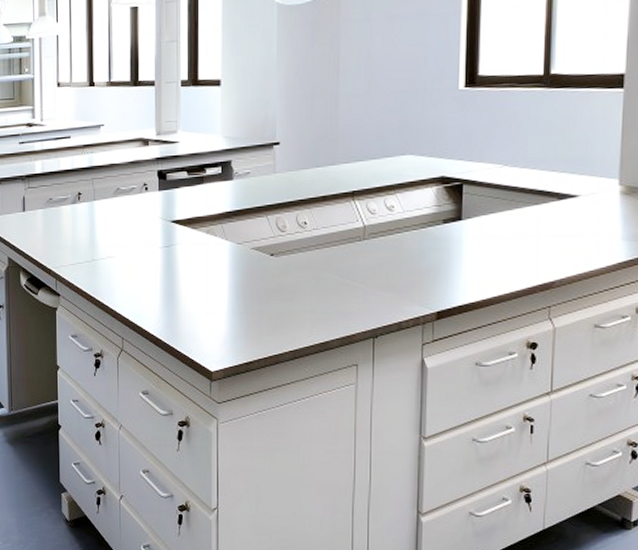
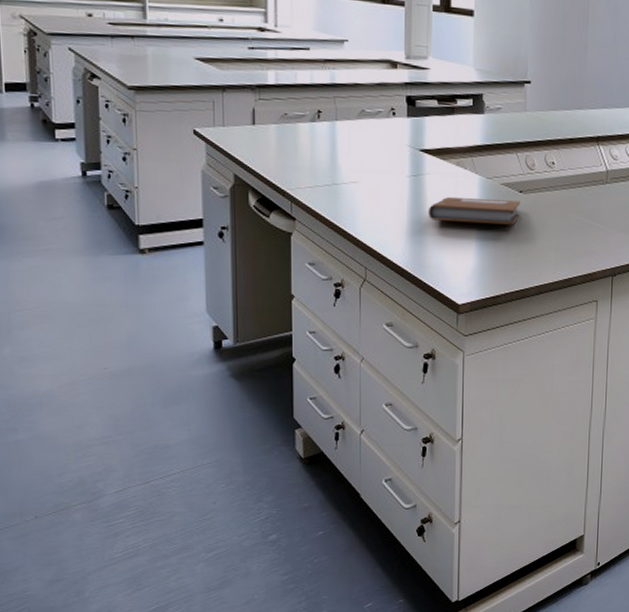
notebook: none [180,264,272,290] -> present [428,196,520,225]

